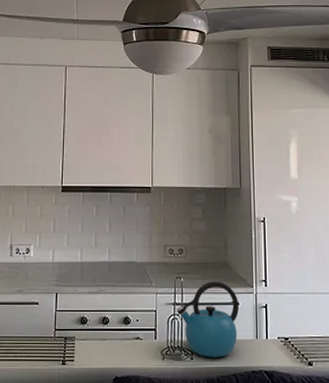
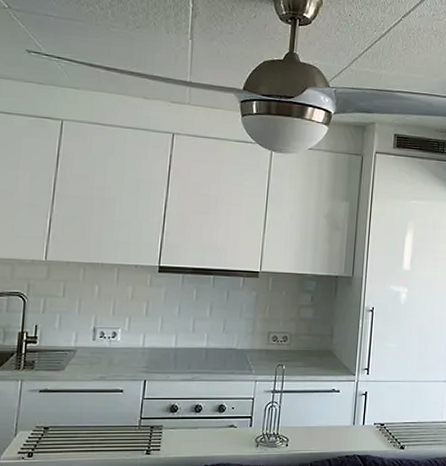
kettle: present [176,281,240,358] -> none [275,369,340,444]

